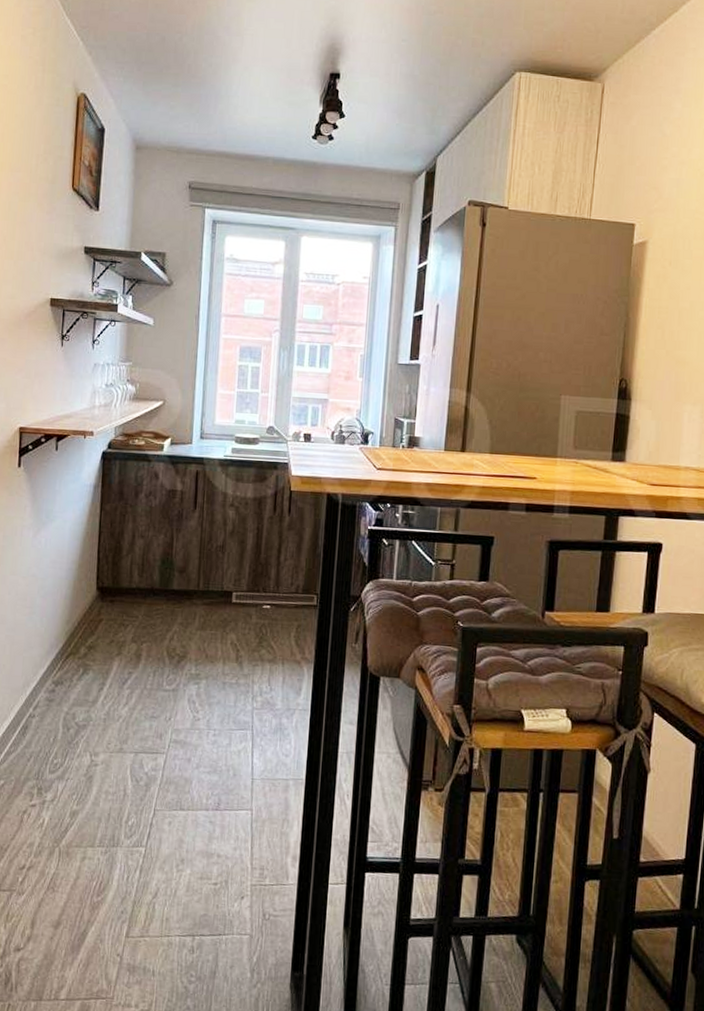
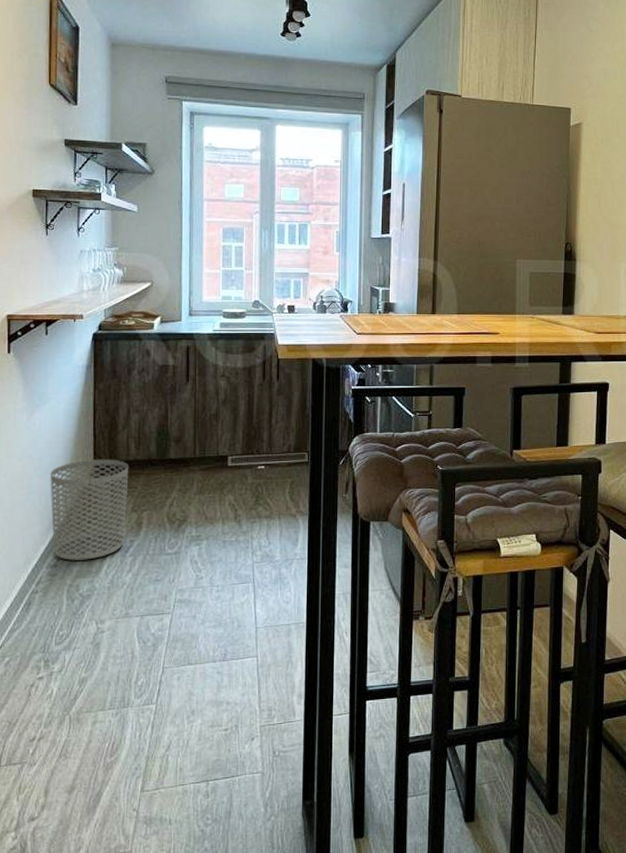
waste bin: none [52,583,131,689] -> present [50,459,129,561]

